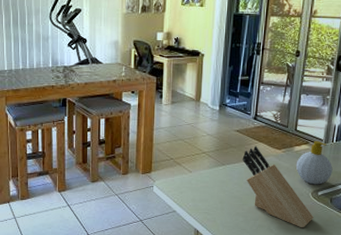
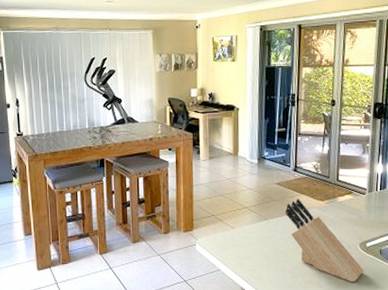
soap bottle: present [295,140,333,185] -> none [340,190,379,236]

